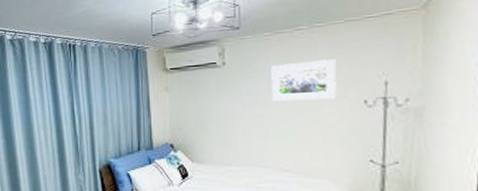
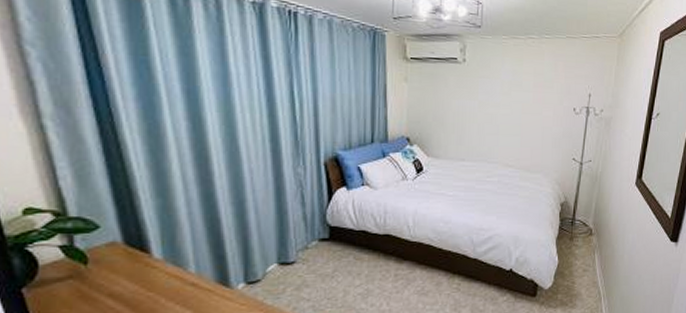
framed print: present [271,59,337,101] -> none [504,68,557,105]

